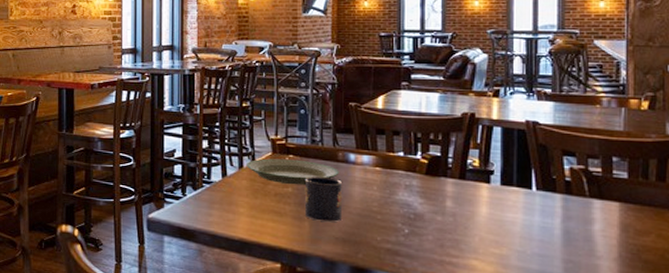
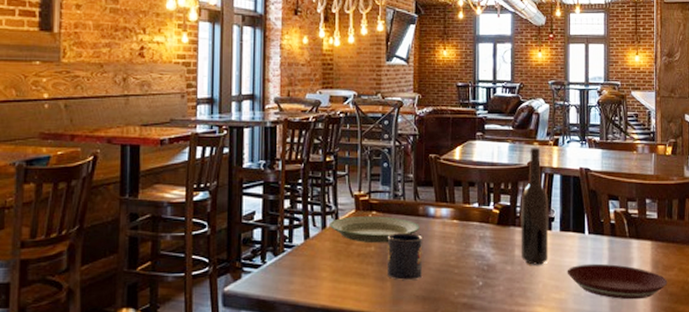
bottle: none [453,99,487,218] -> present [520,148,549,265]
plate: none [509,221,642,264] -> present [567,263,668,300]

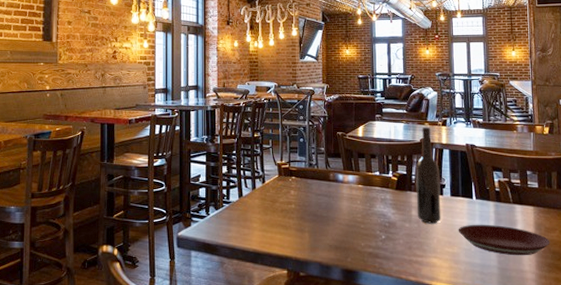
plate: present [328,216,420,244] -> none [257,180,331,202]
mug: present [386,233,422,280] -> none [304,195,334,232]

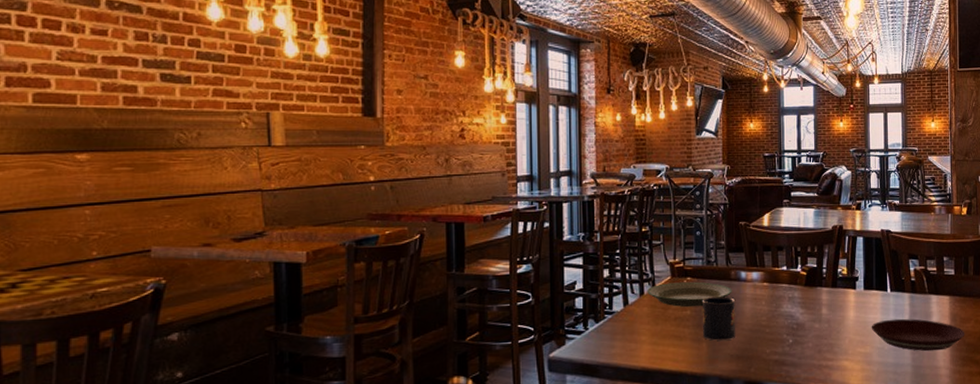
plate: none [257,180,331,202] -> present [646,281,732,308]
mug: none [304,195,334,232] -> present [701,296,735,341]
bottle: present [415,127,441,224] -> none [827,212,854,322]

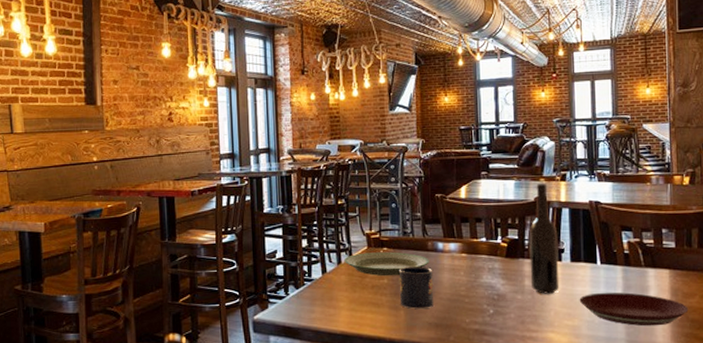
bottle: none [827,212,854,322] -> present [529,184,560,294]

